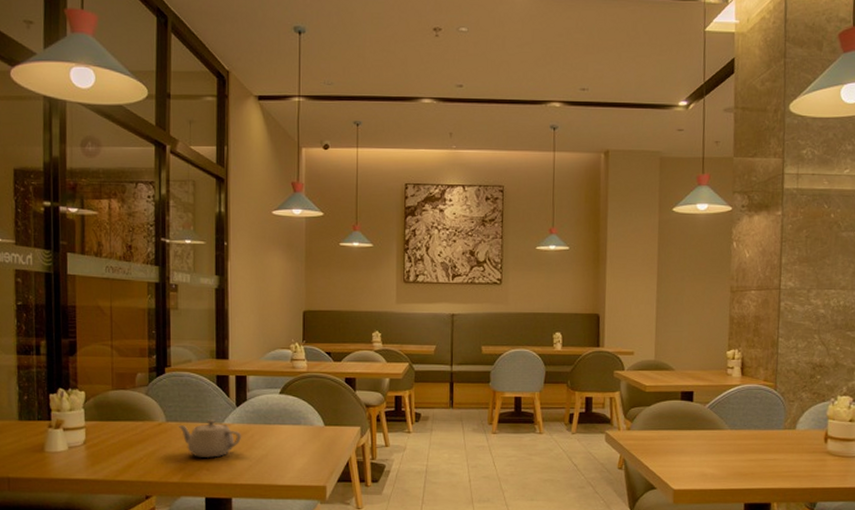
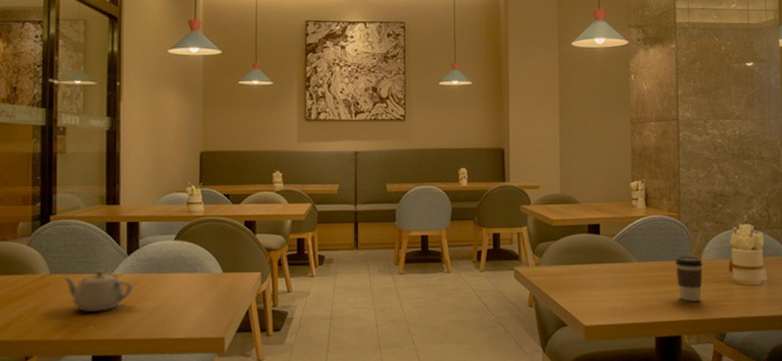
coffee cup: none [768,425,797,470] -> present [675,256,703,301]

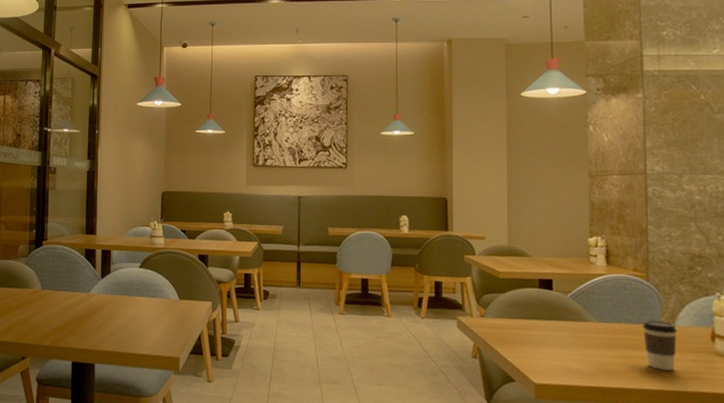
teapot: present [63,270,134,312] -> none [51,289,106,325]

